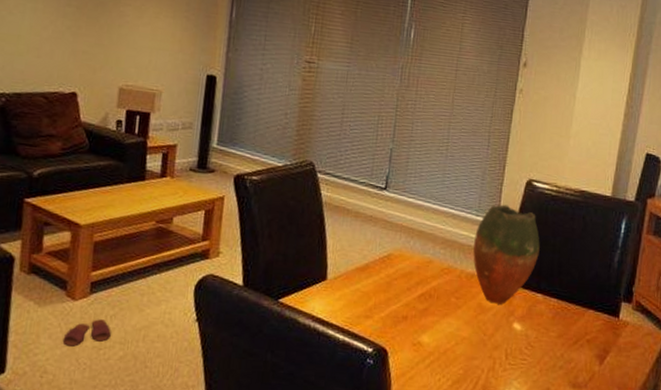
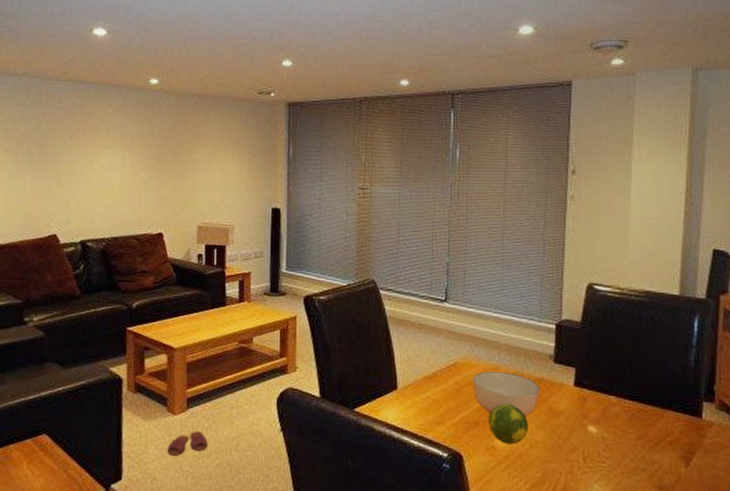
bowl: none [405,264,472,312] -> present [473,371,541,417]
fruit: none [416,298,456,340] -> present [488,403,528,444]
vase: present [473,204,540,305] -> none [539,309,608,408]

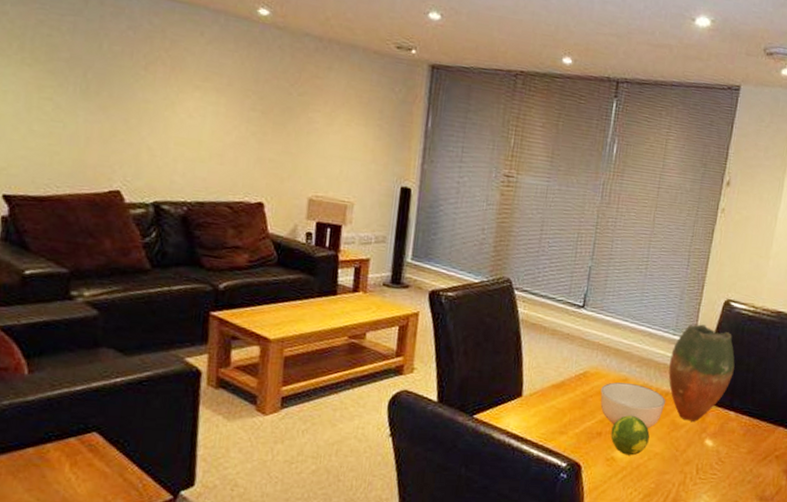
slippers: present [167,431,208,456] -> none [253,433,303,461]
vase: none [539,309,608,408] -> present [668,324,735,422]

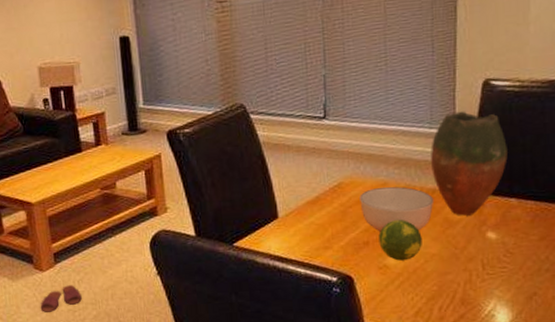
slippers: none [253,433,303,461] -> present [40,285,82,312]

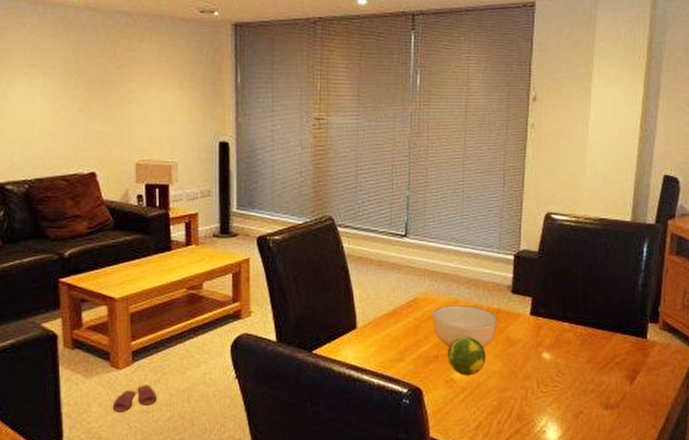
vase: present [431,111,508,216] -> none [497,240,563,336]

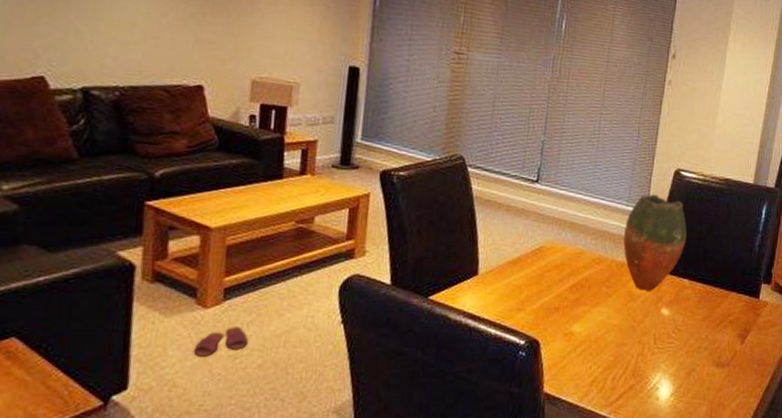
bowl: present [433,304,499,348] -> none [557,255,622,301]
fruit: present [447,336,486,376] -> none [568,288,607,329]
vase: none [497,240,563,336] -> present [623,194,687,291]

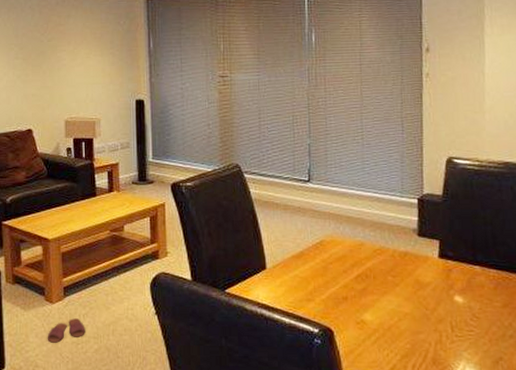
vase: present [623,194,687,291] -> none [402,184,471,279]

